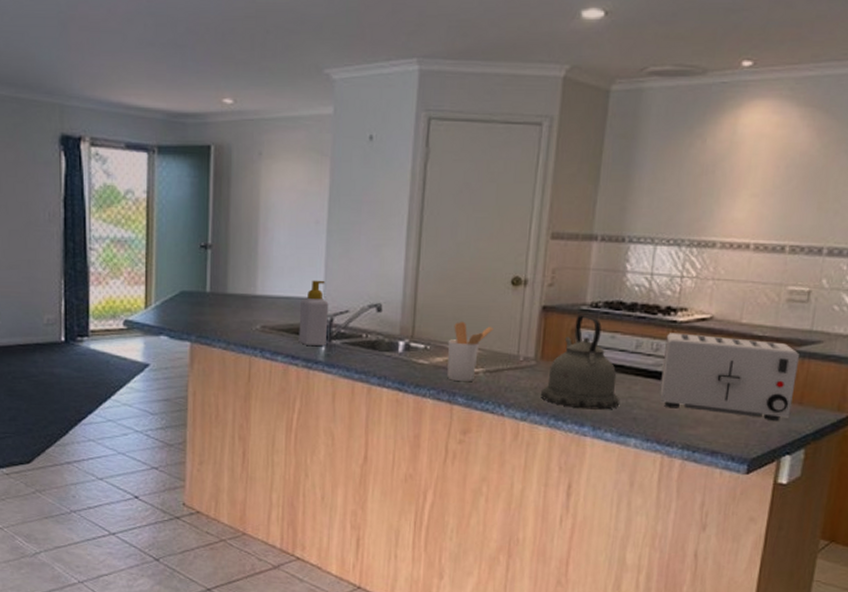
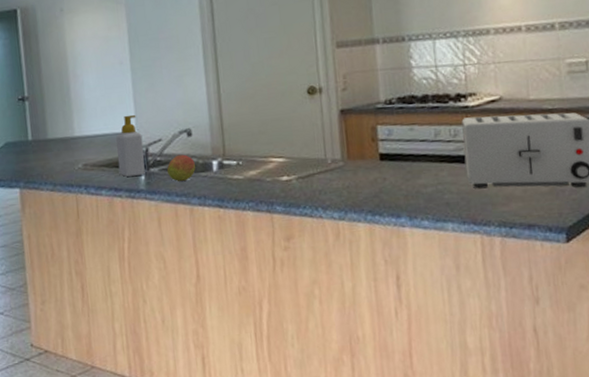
fruit: none [350,330,380,359] -> present [167,154,195,182]
utensil holder: present [447,321,494,382] -> none [257,134,298,191]
kettle: present [540,315,620,410] -> none [353,112,431,201]

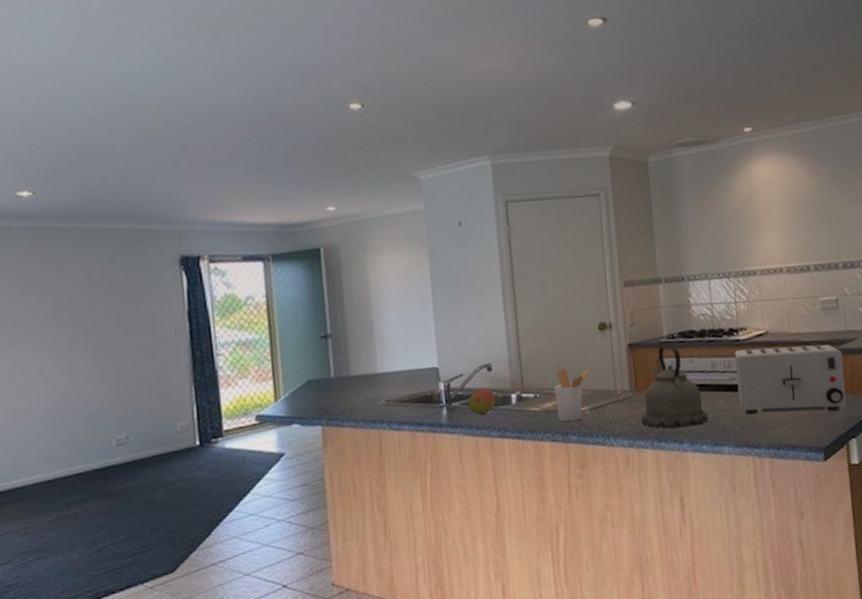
soap bottle: present [116,114,145,178] -> none [418,350,447,412]
utensil holder: none [257,134,298,191] -> present [553,367,591,422]
kettle: none [353,112,431,201] -> present [640,346,709,429]

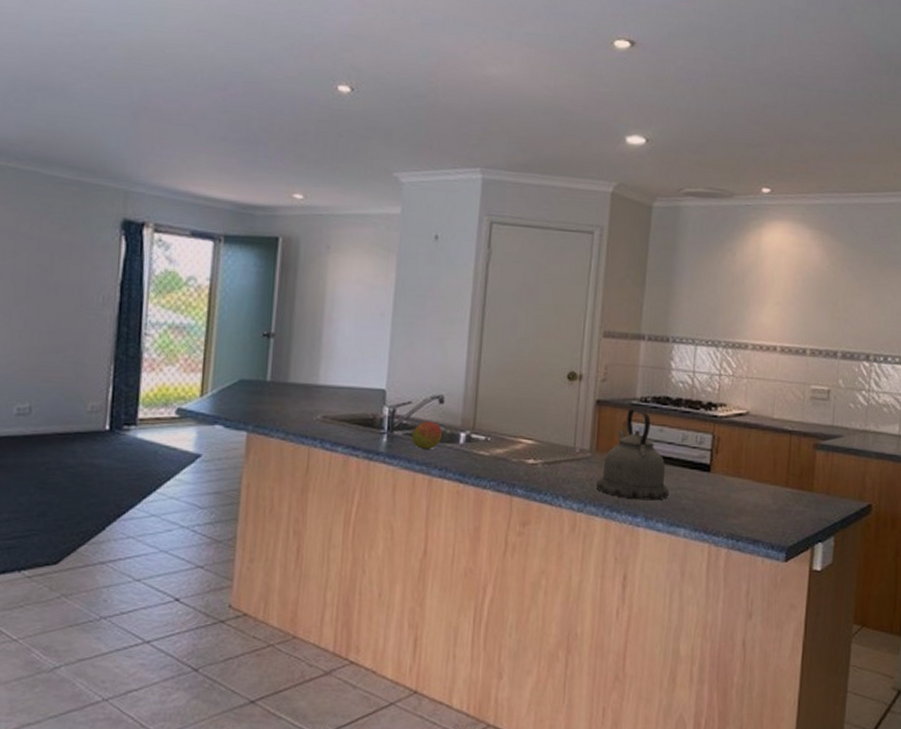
utensil holder: present [553,367,591,422] -> none [507,413,551,474]
toaster: present [734,344,847,415] -> none [705,427,825,511]

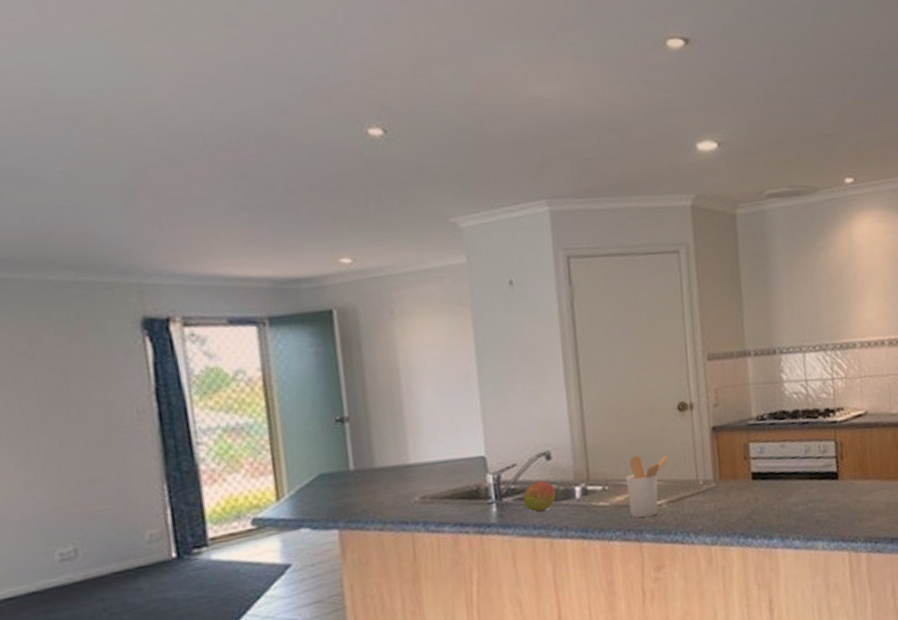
utensil holder: none [507,413,551,474] -> present [625,454,669,518]
kettle: present [595,409,670,501] -> none [725,429,802,523]

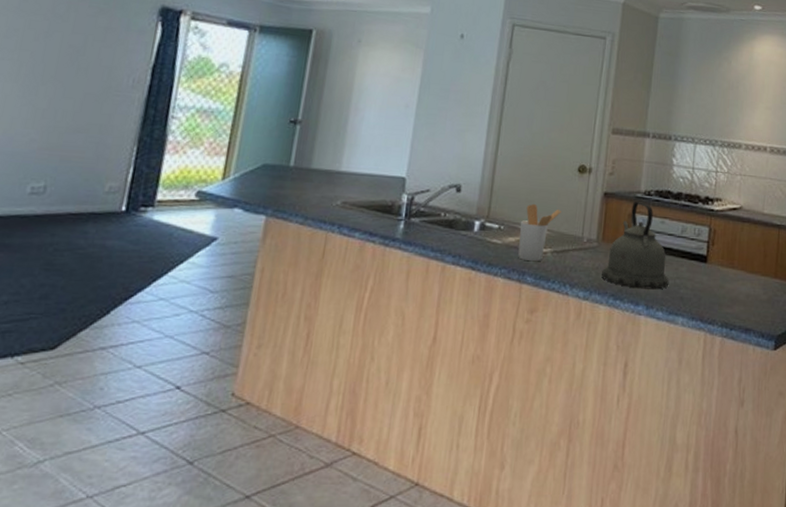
fruit: present [523,480,556,512] -> none [428,209,458,237]
kettle: none [725,429,802,523] -> present [601,201,670,290]

